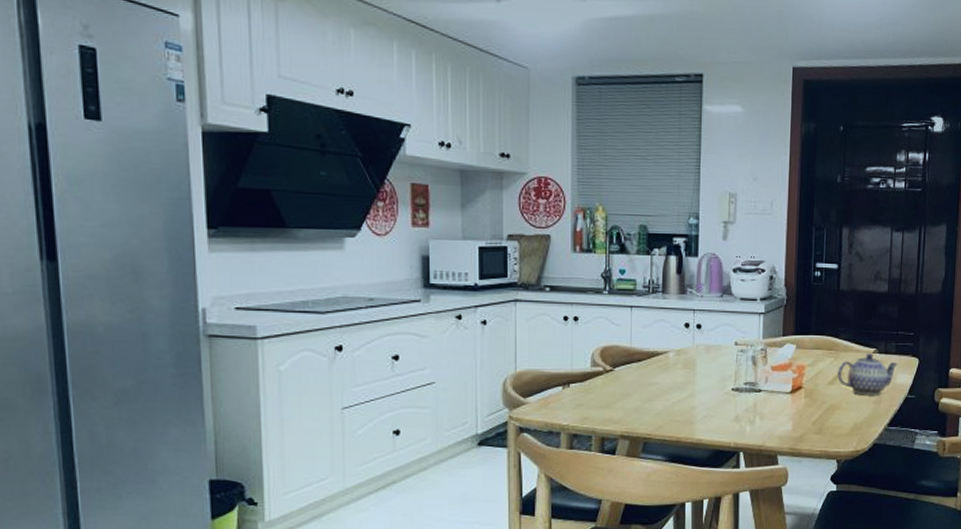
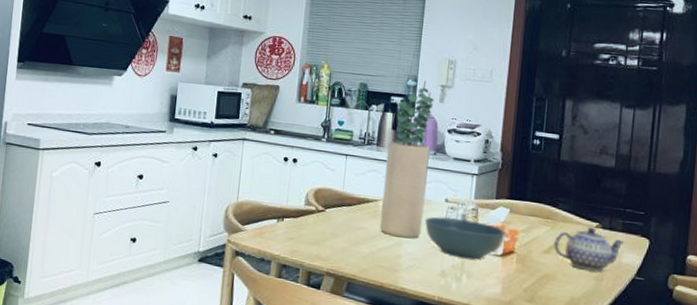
vase: none [671,217,717,388] -> present [379,80,434,239]
bowl: none [716,360,794,399] -> present [424,216,506,259]

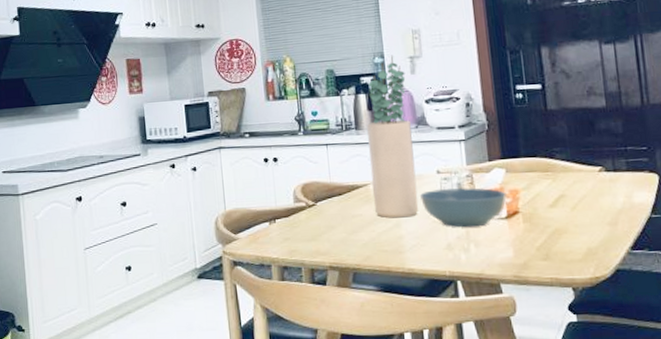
teapot: present [553,227,625,272] -> none [558,172,633,218]

